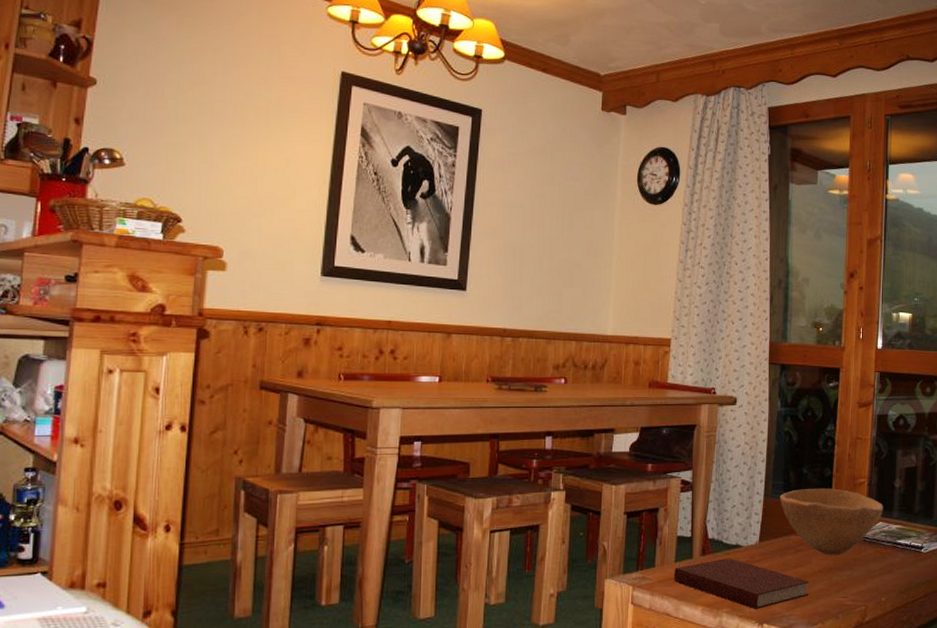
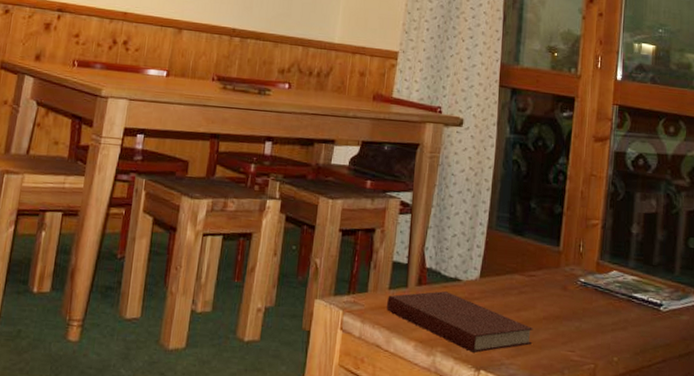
bowl: present [780,488,884,556] -> none [504,224,619,303]

